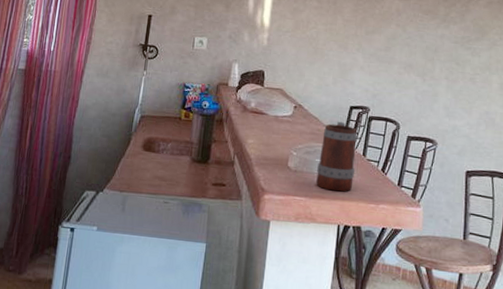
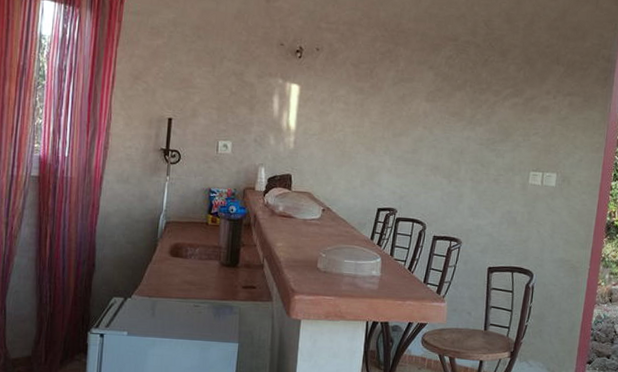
beer mug: present [316,121,357,192] -> none [345,223,385,291]

